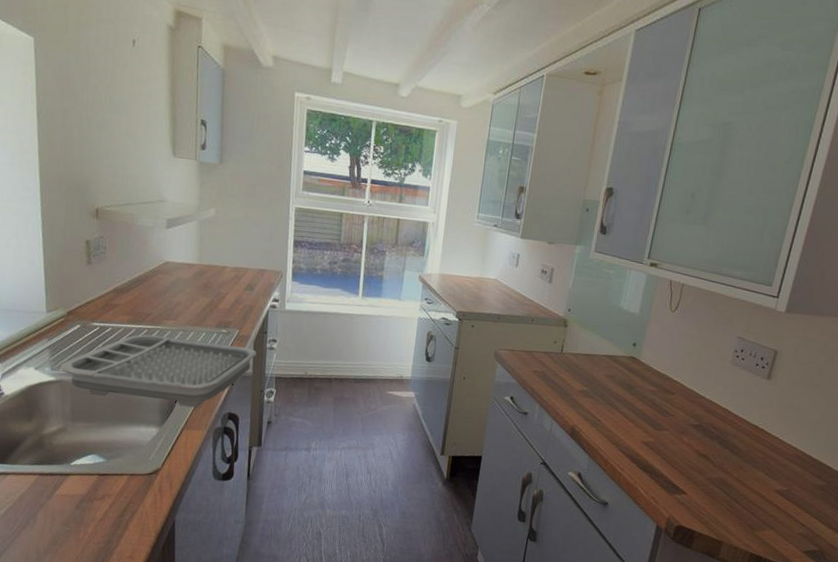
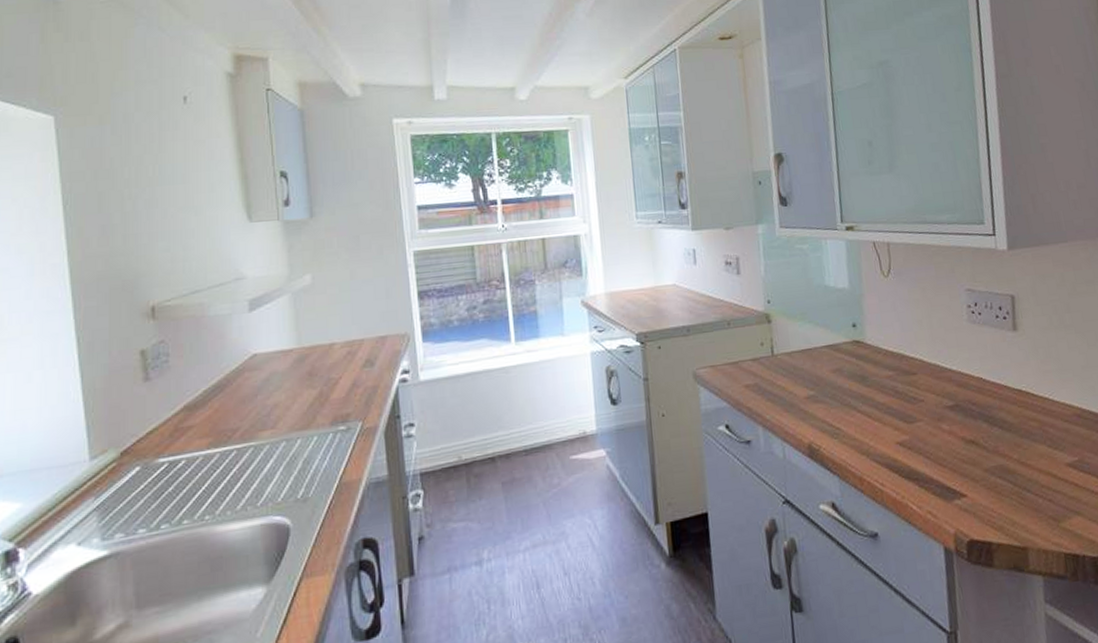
dish rack: present [60,334,257,407] -> none [115,442,391,563]

